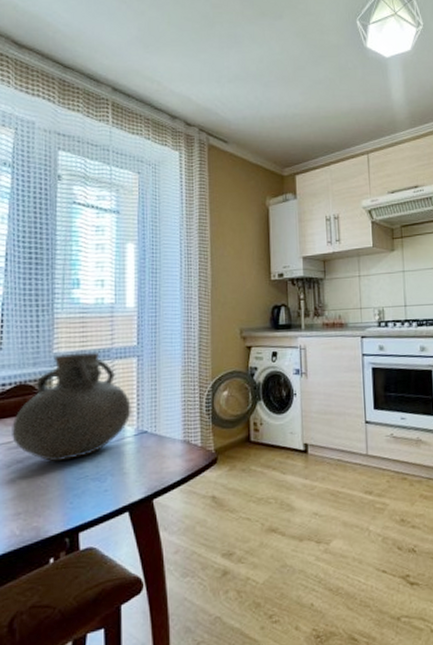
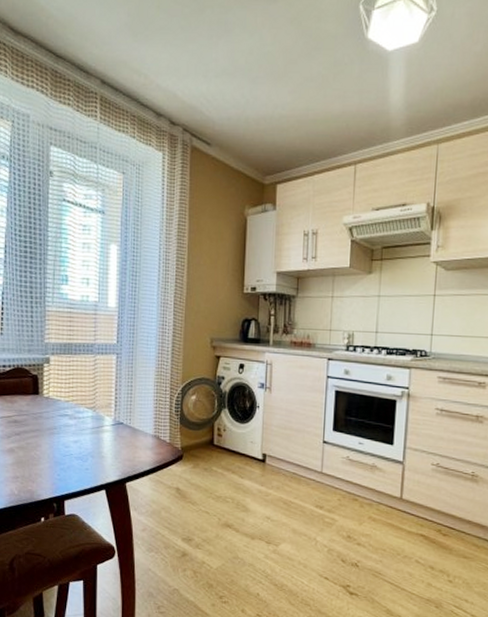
vase: present [12,353,131,461] -> none [11,344,110,438]

